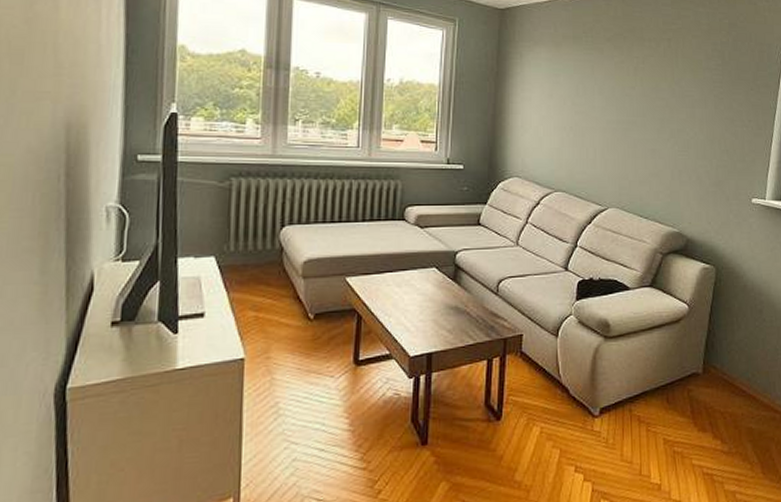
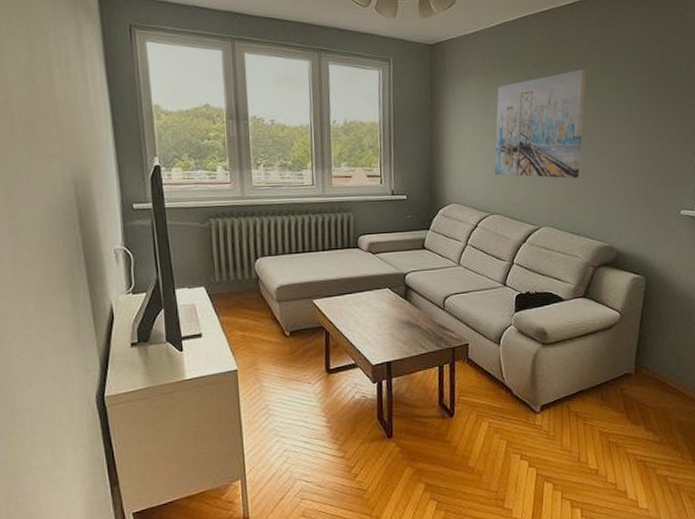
wall art: none [560,47,660,159] -> present [494,69,587,179]

